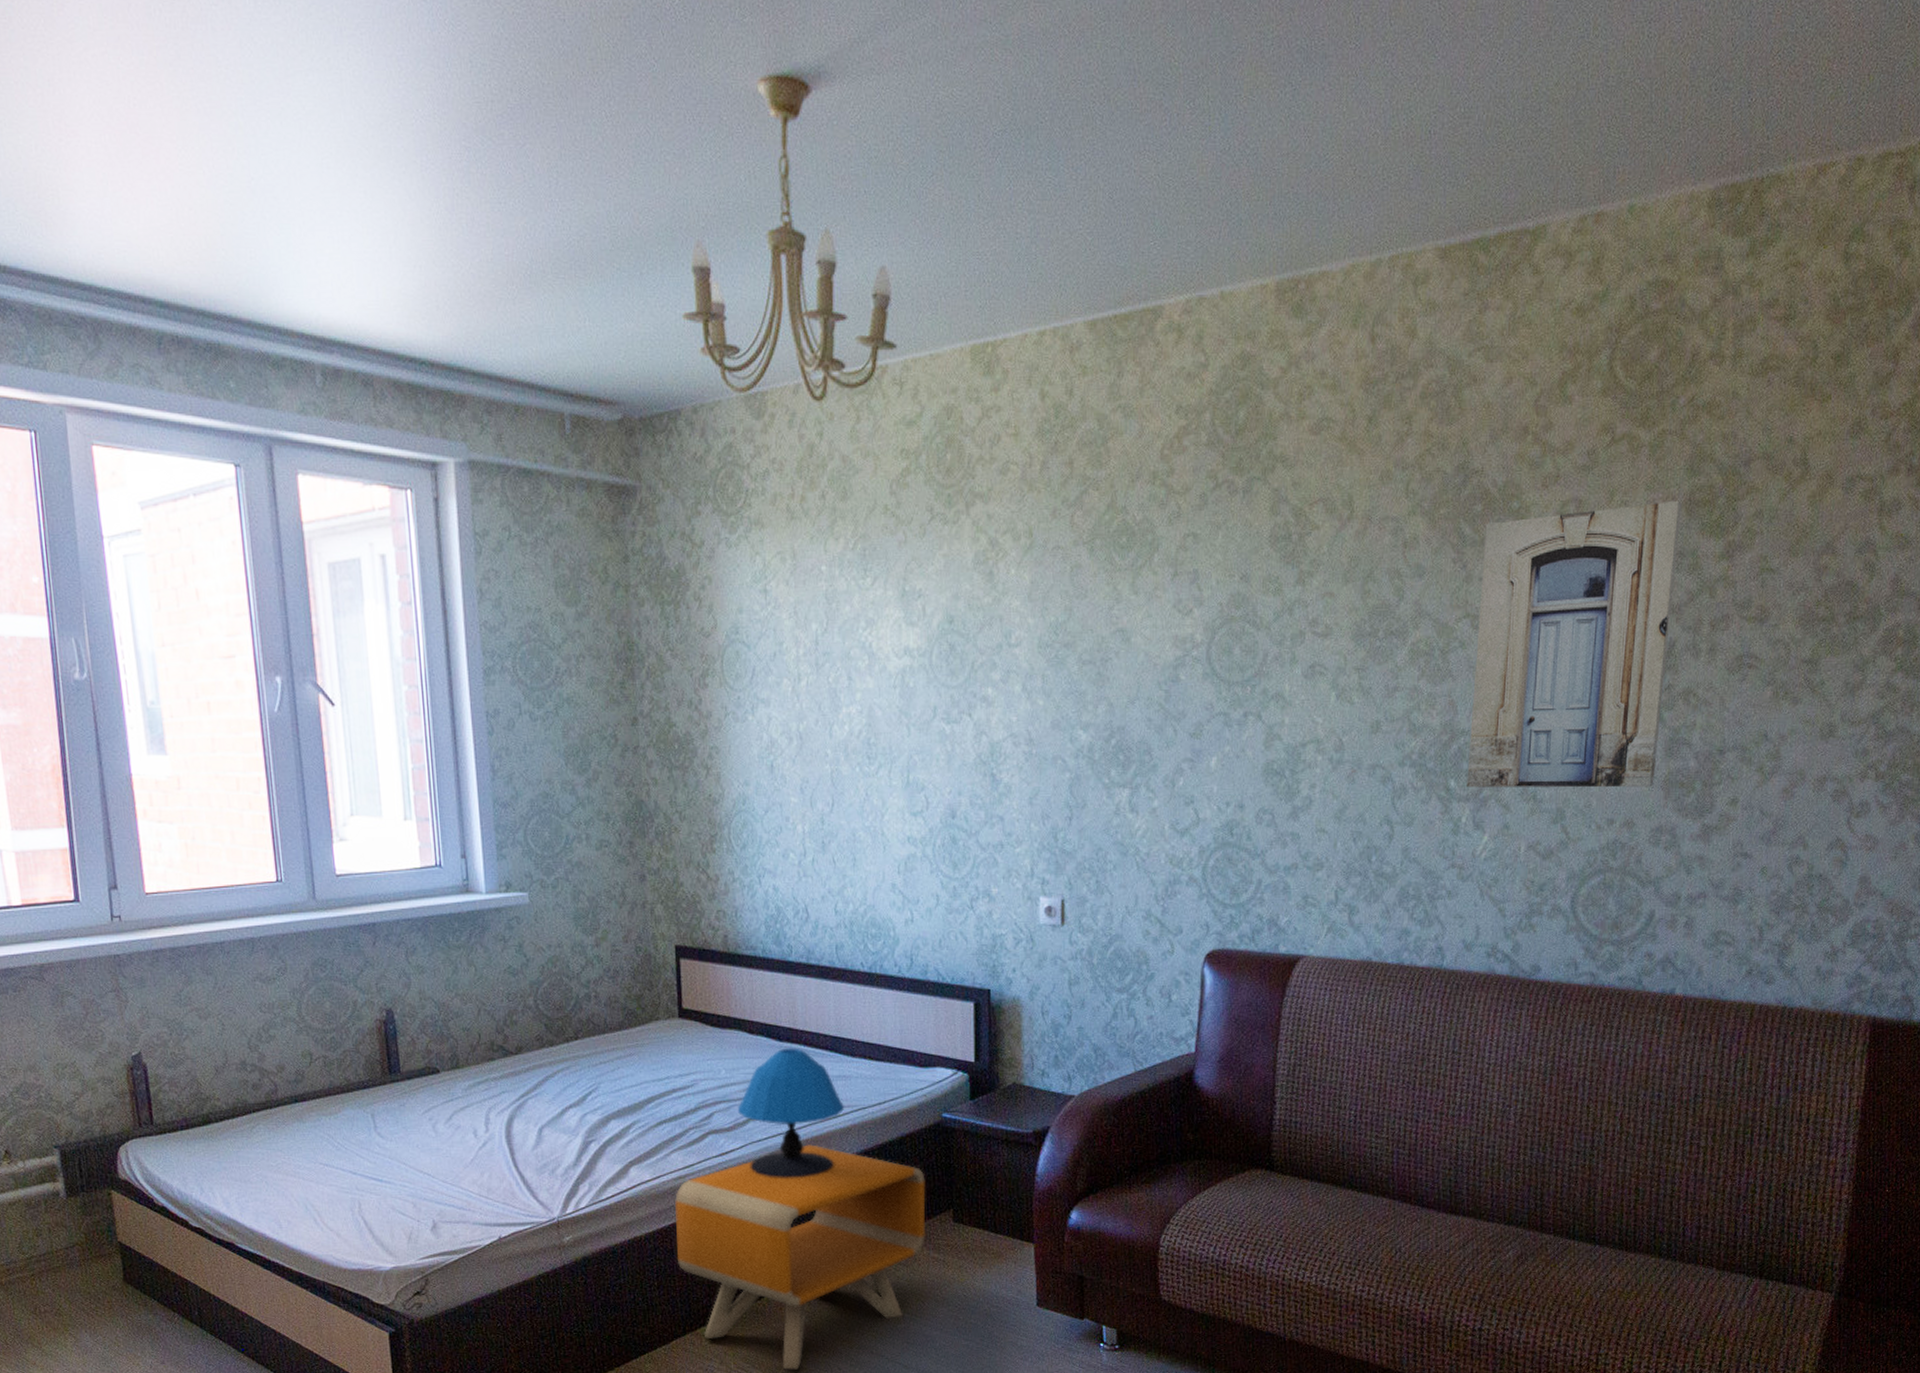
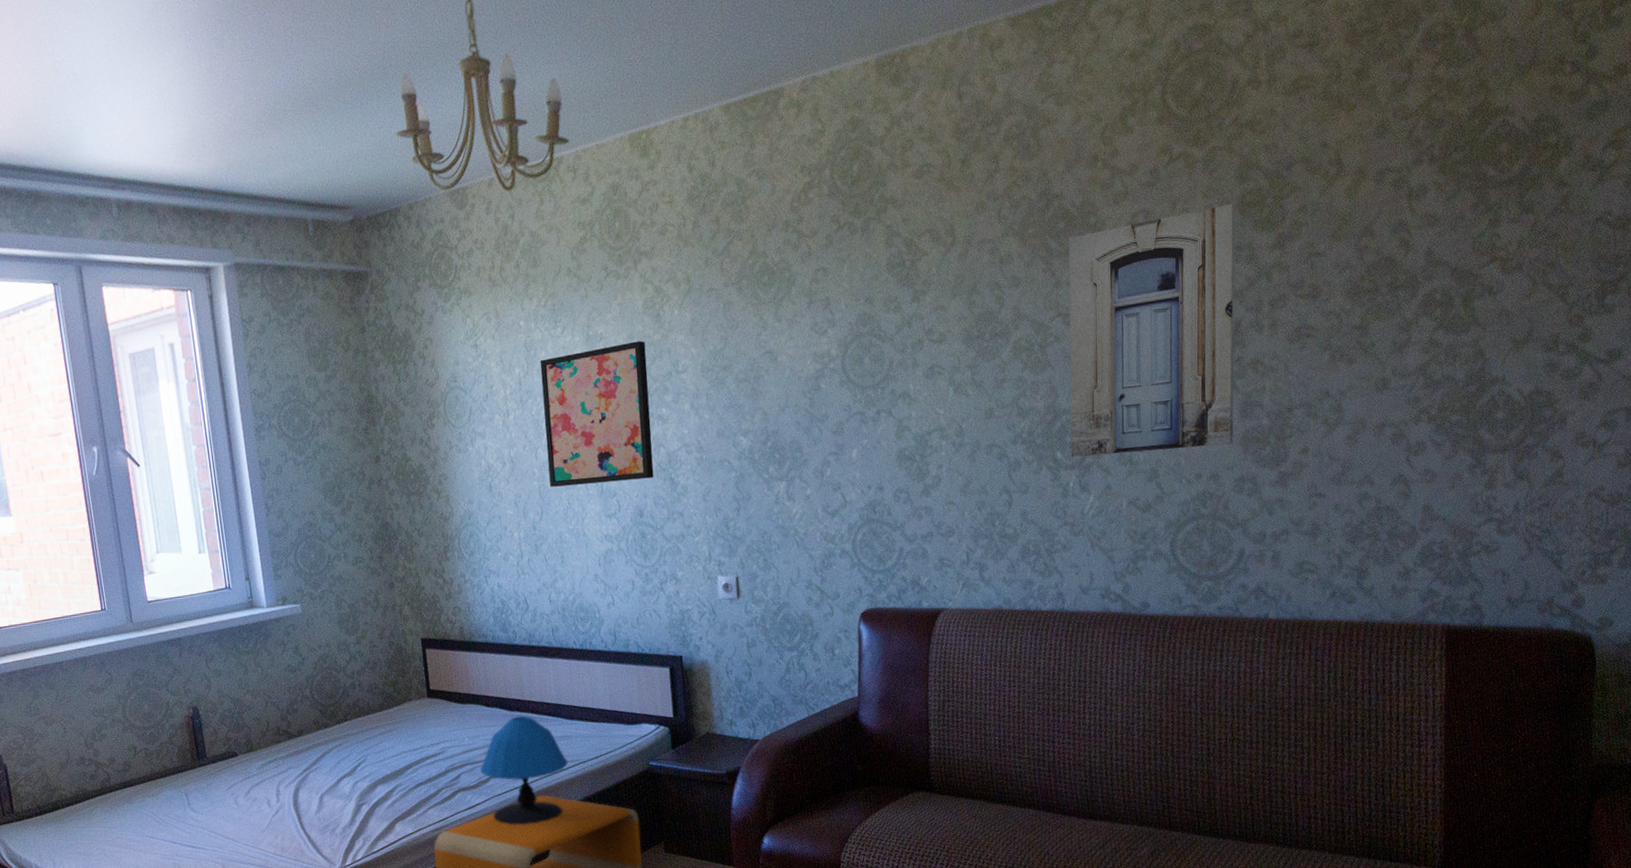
wall art: none [842,603,973,773] -> present [540,341,654,487]

